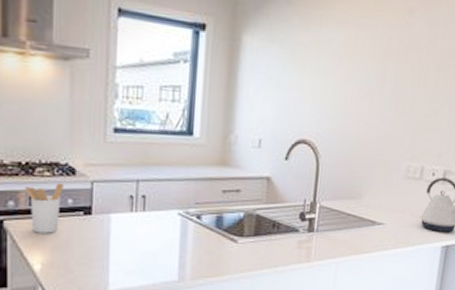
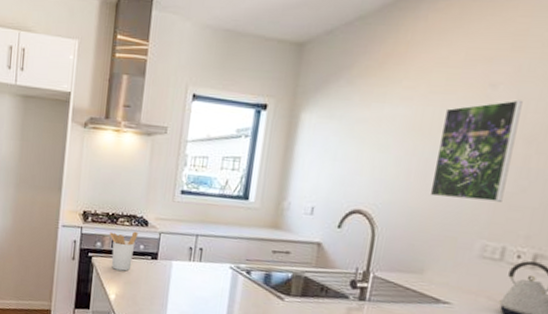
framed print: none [364,26,433,125] -> present [429,99,523,202]

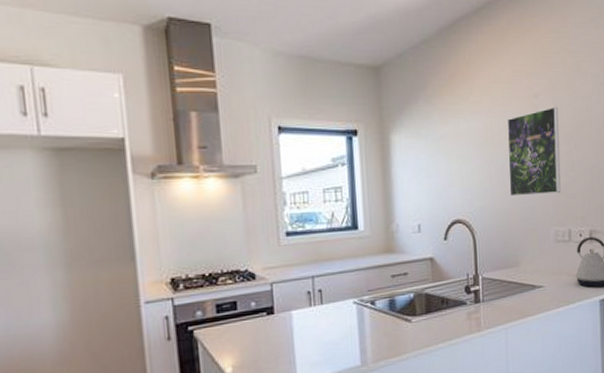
utensil holder: present [109,231,138,271] -> none [209,288,246,338]

